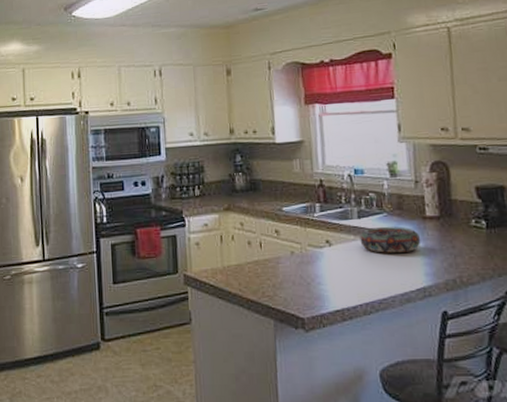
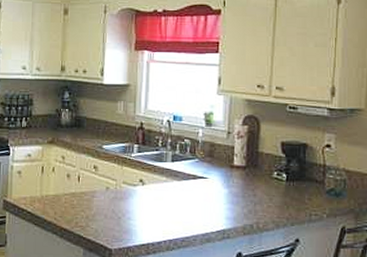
decorative bowl: present [360,227,421,253] -> none [171,172,226,197]

